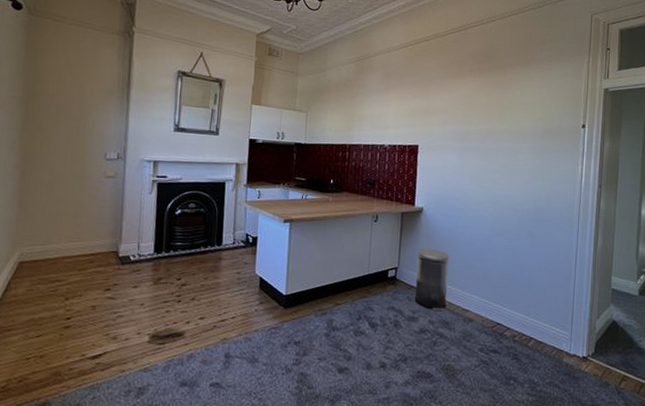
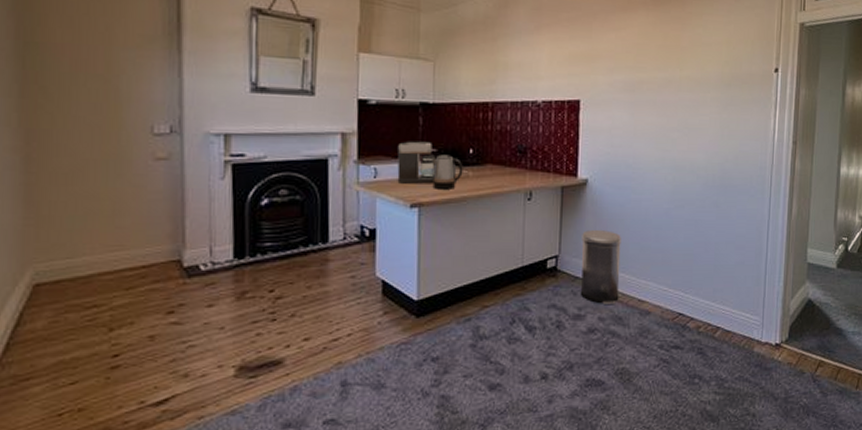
coffee maker: none [275,172,304,205] -> present [397,141,435,184]
kettle: none [301,183,325,210] -> present [432,154,463,189]

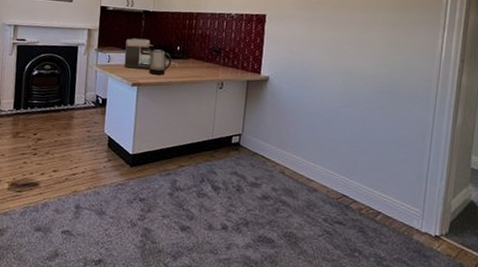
pedal bin: present [581,230,621,304] -> none [258,117,295,179]

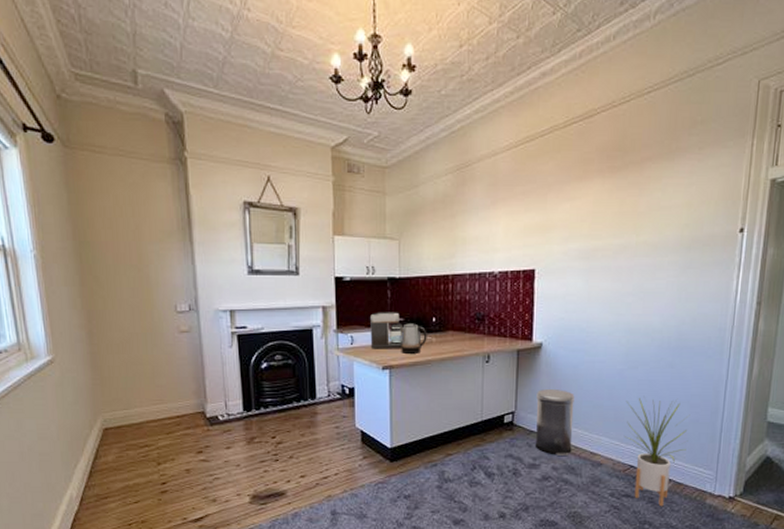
pedal bin: none [258,117,295,179] -> present [536,389,575,455]
house plant: none [339,134,399,237] -> present [625,398,690,507]

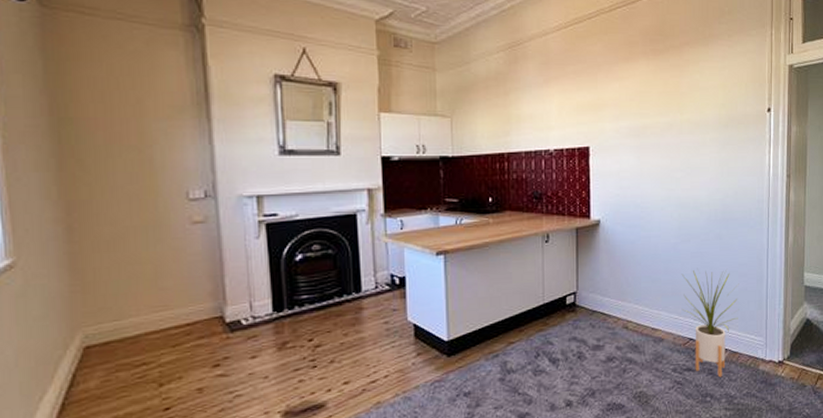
coffee maker: present [370,312,402,349] -> none [422,193,457,234]
kettle: present [400,323,427,354] -> none [454,204,484,237]
pedal bin: present [536,389,575,455] -> none [597,266,634,335]

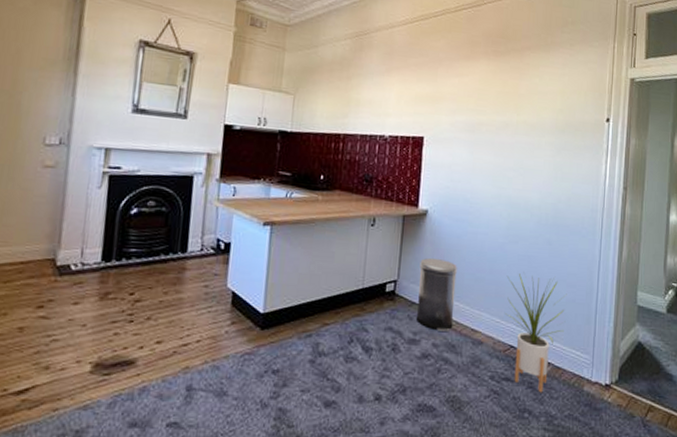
pedal bin: none [597,266,634,335] -> present [417,258,457,331]

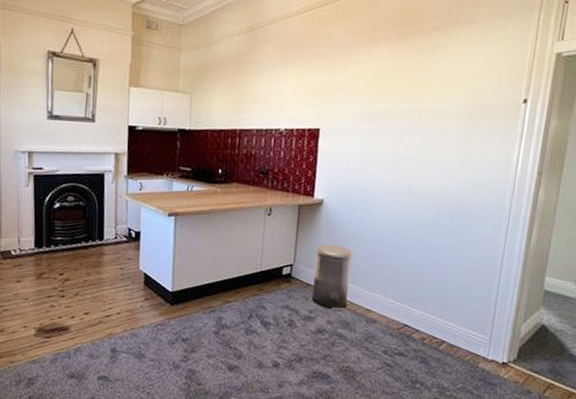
house plant: present [505,274,567,393] -> none [400,259,467,368]

